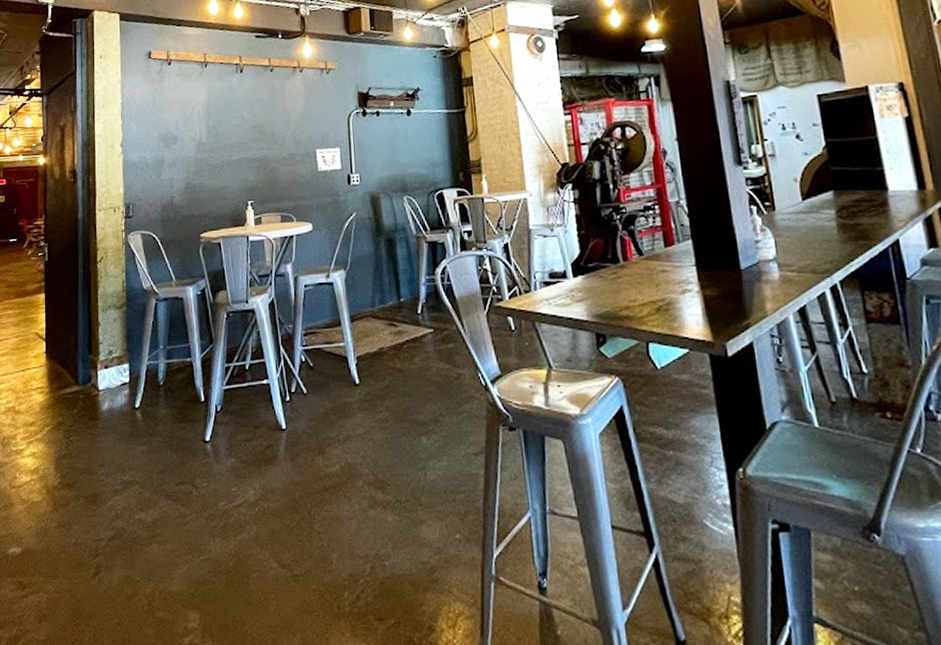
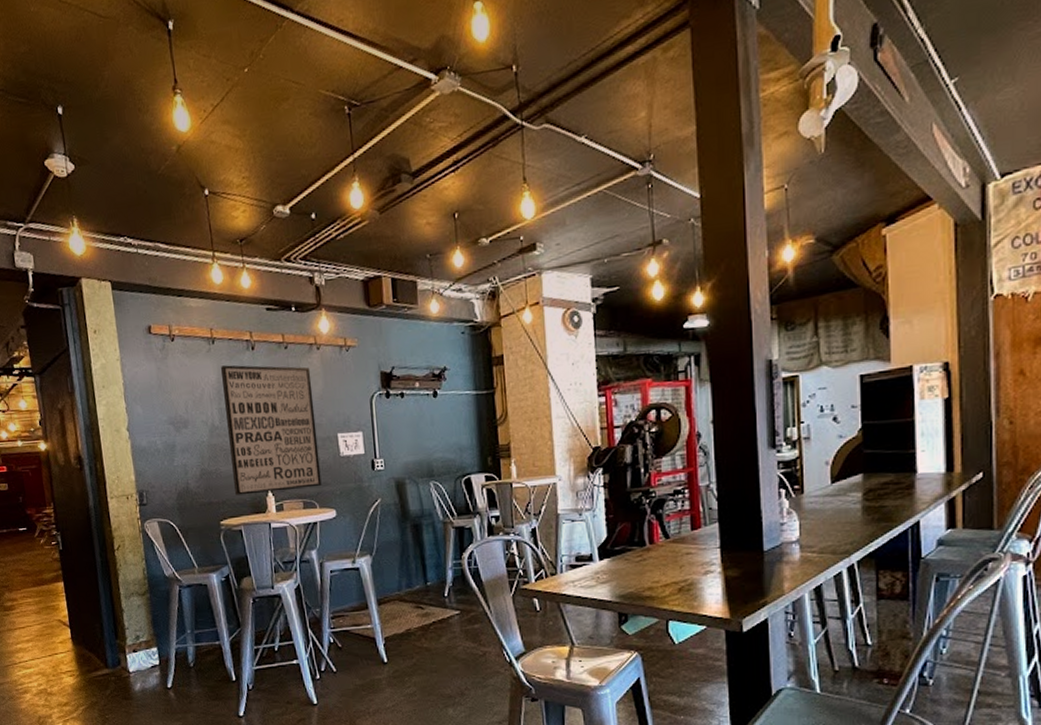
wall art: none [210,86,299,209] -> present [220,365,322,495]

